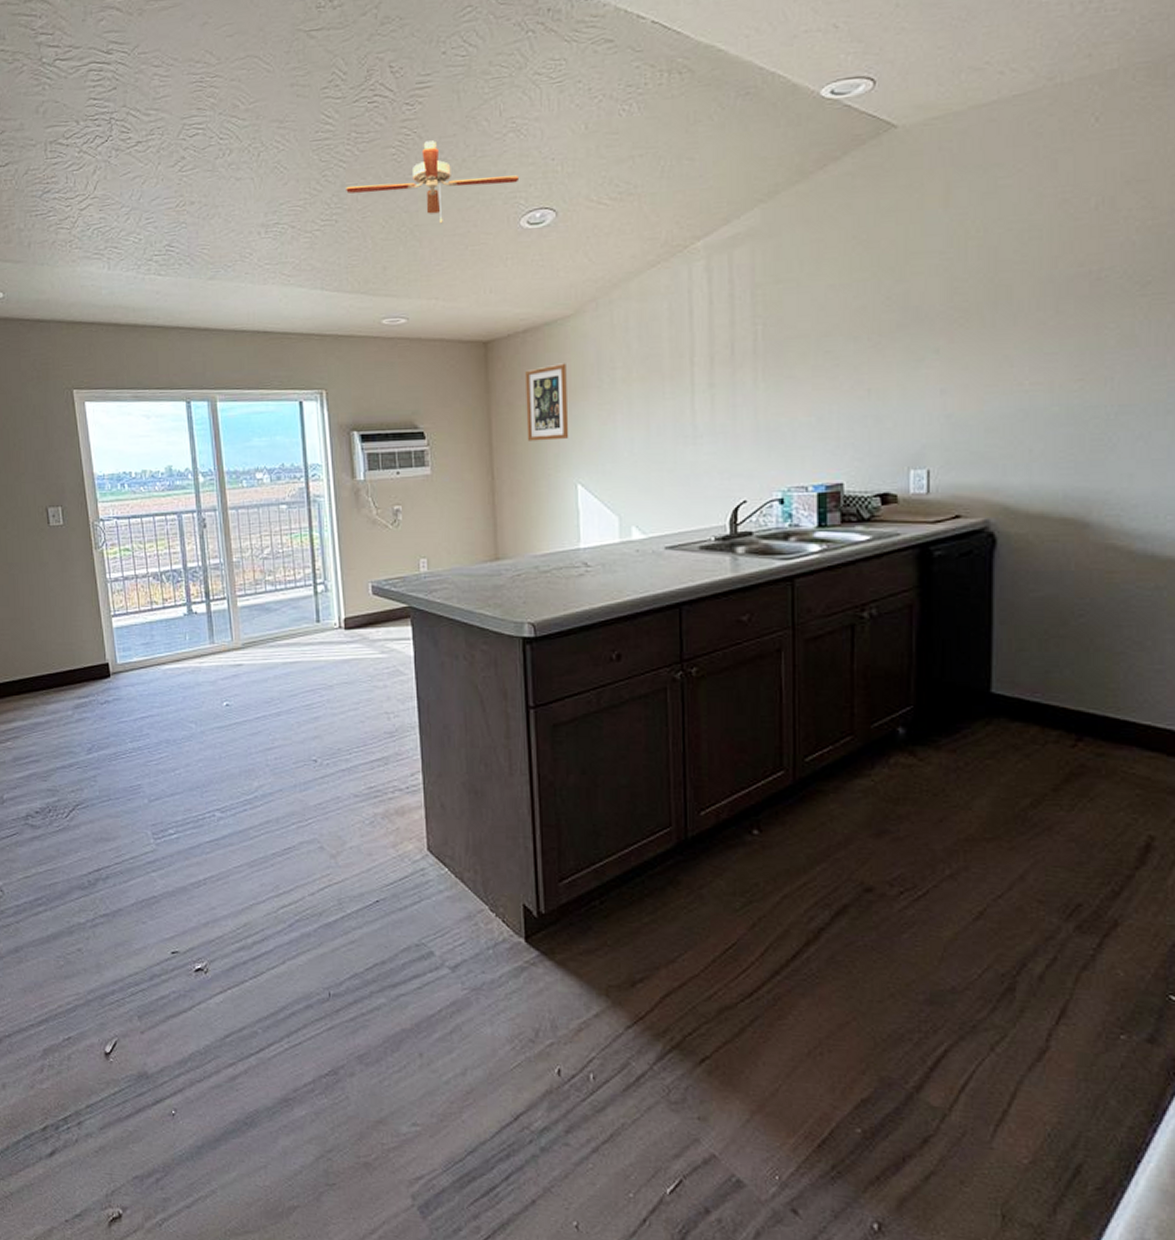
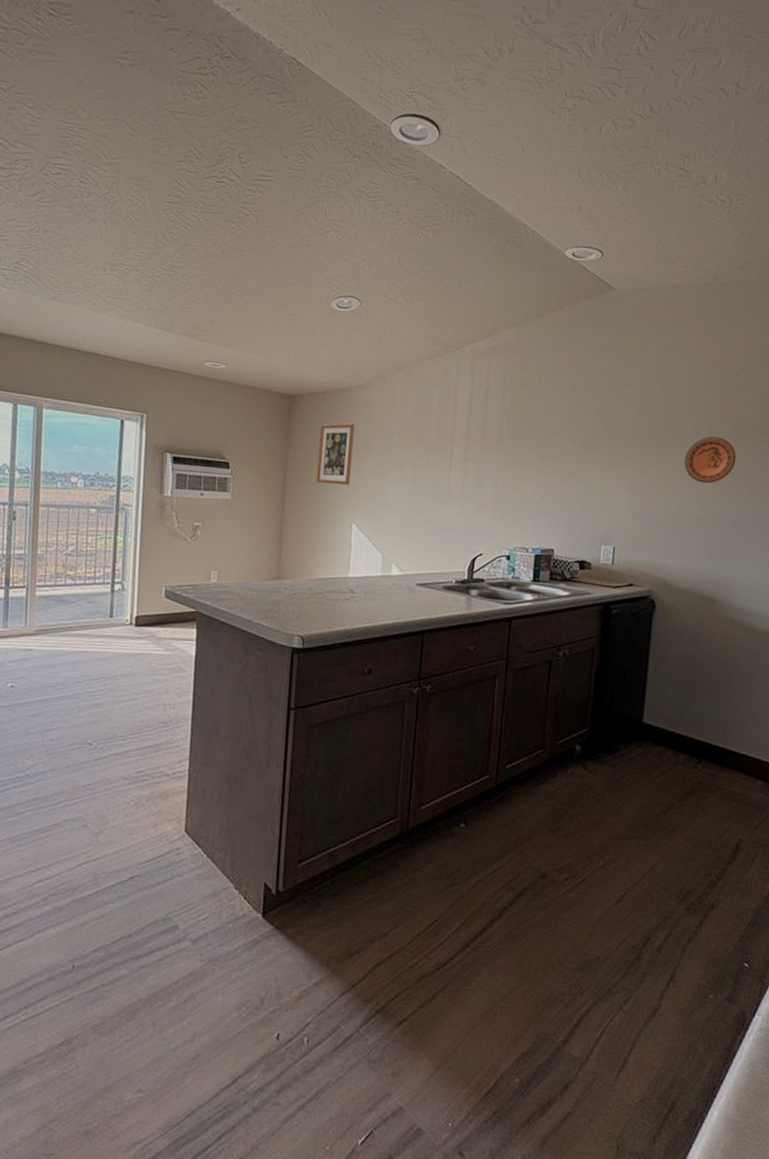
ceiling fan: present [346,140,520,224] -> none [188,223,335,293]
decorative plate: none [1023,301,1103,368] -> present [684,436,736,484]

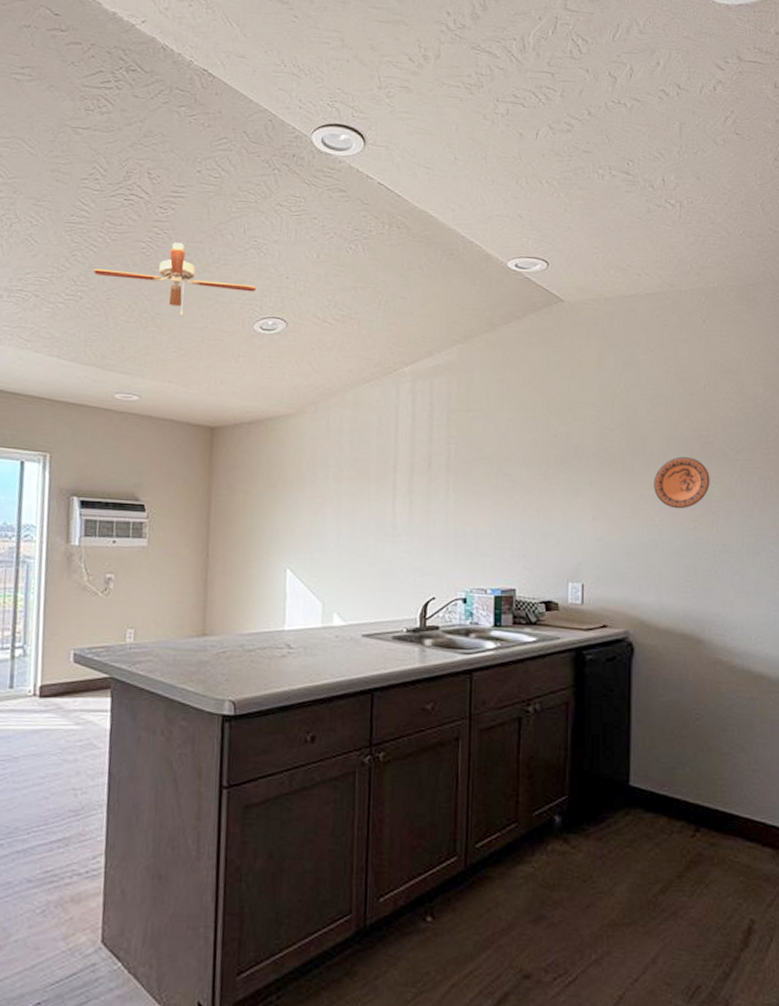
ceiling fan: none [188,223,335,293] -> present [94,242,257,317]
wall art: present [315,423,355,486] -> none [243,456,285,526]

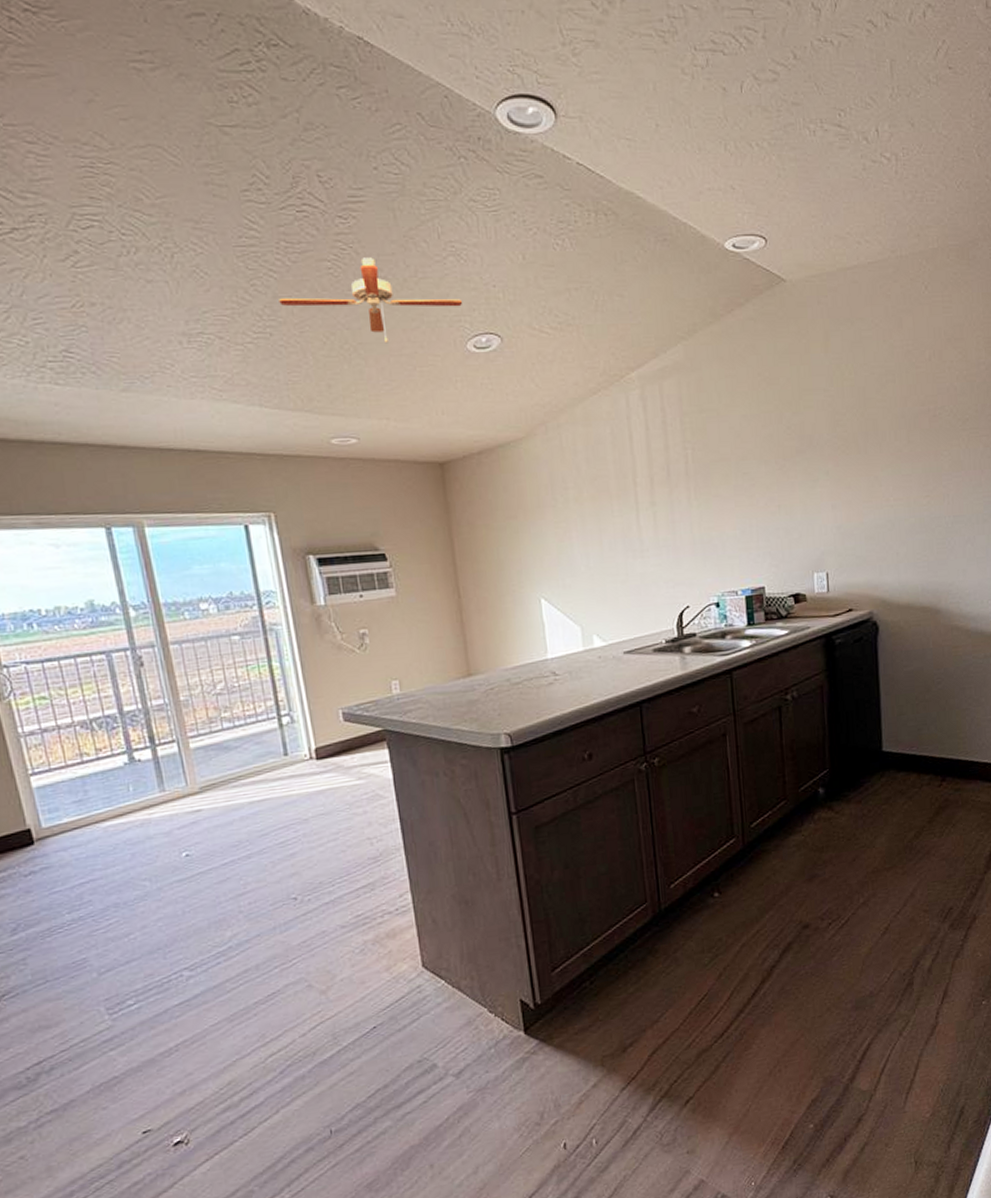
decorative plate: present [654,457,710,509] -> none [887,433,940,487]

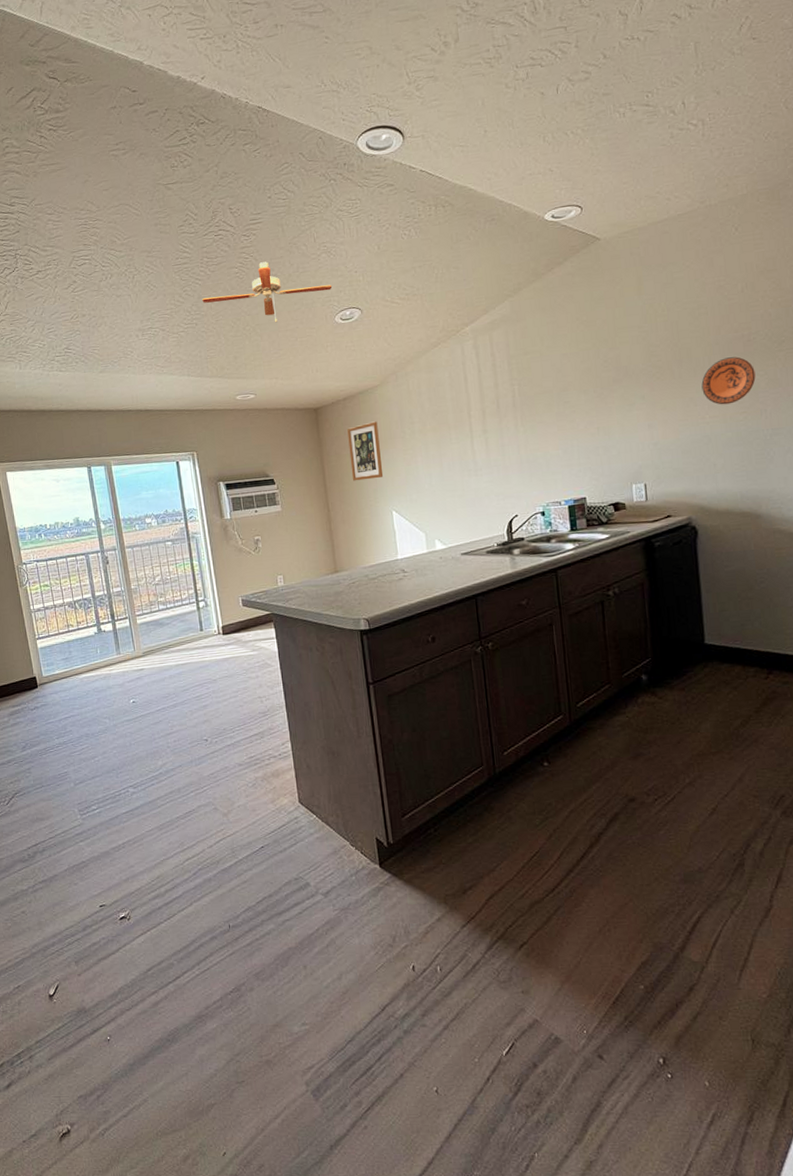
wall art: none [483,484,530,560] -> present [347,421,384,481]
decorative plate: none [887,433,940,487] -> present [701,356,756,405]

